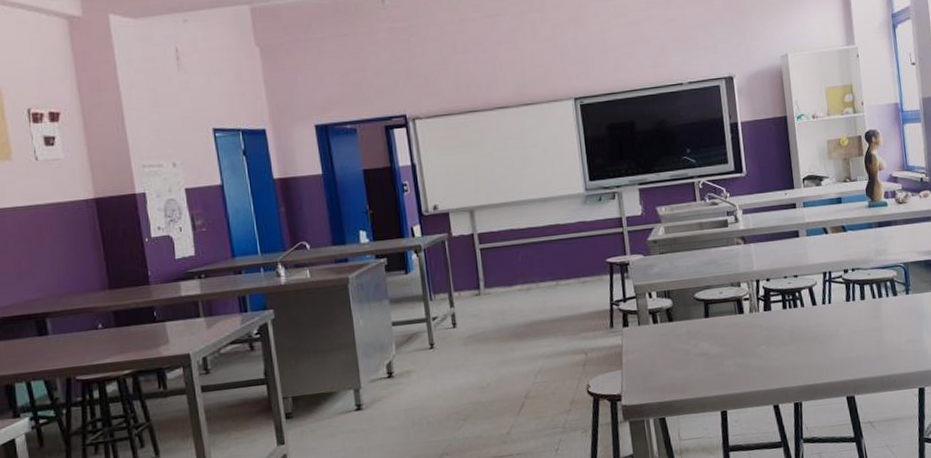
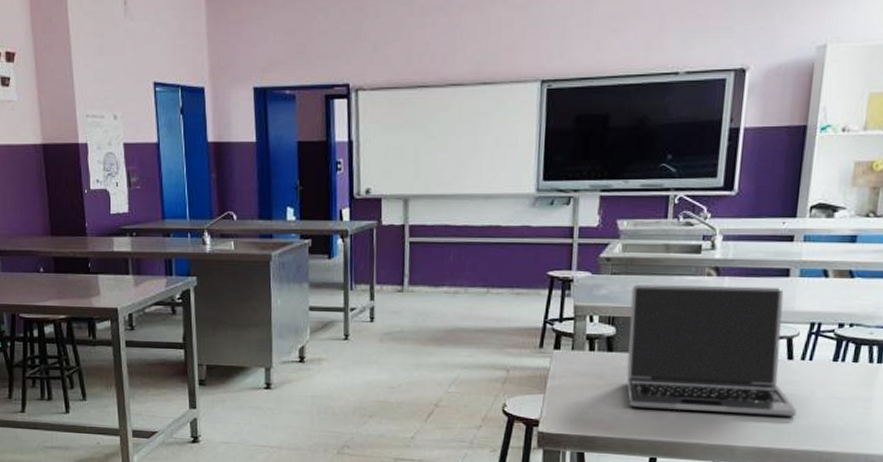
laptop: none [679,246,828,368] -> present [626,284,796,417]

